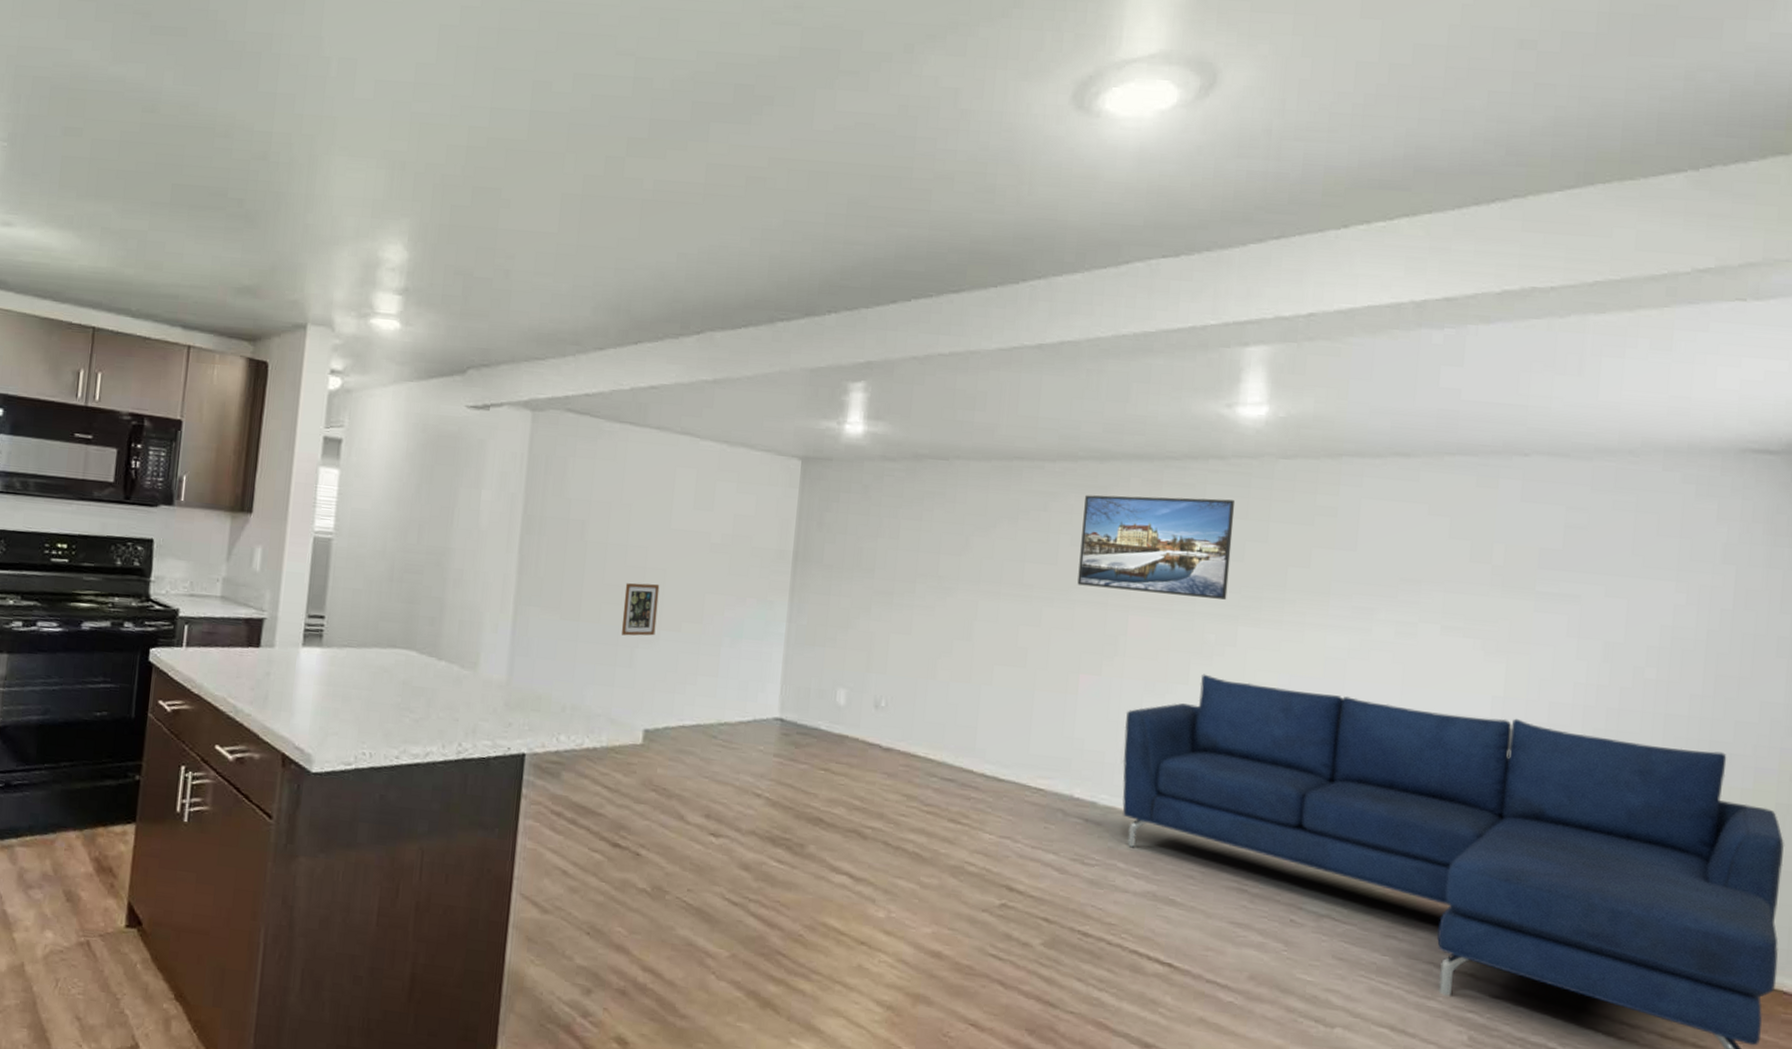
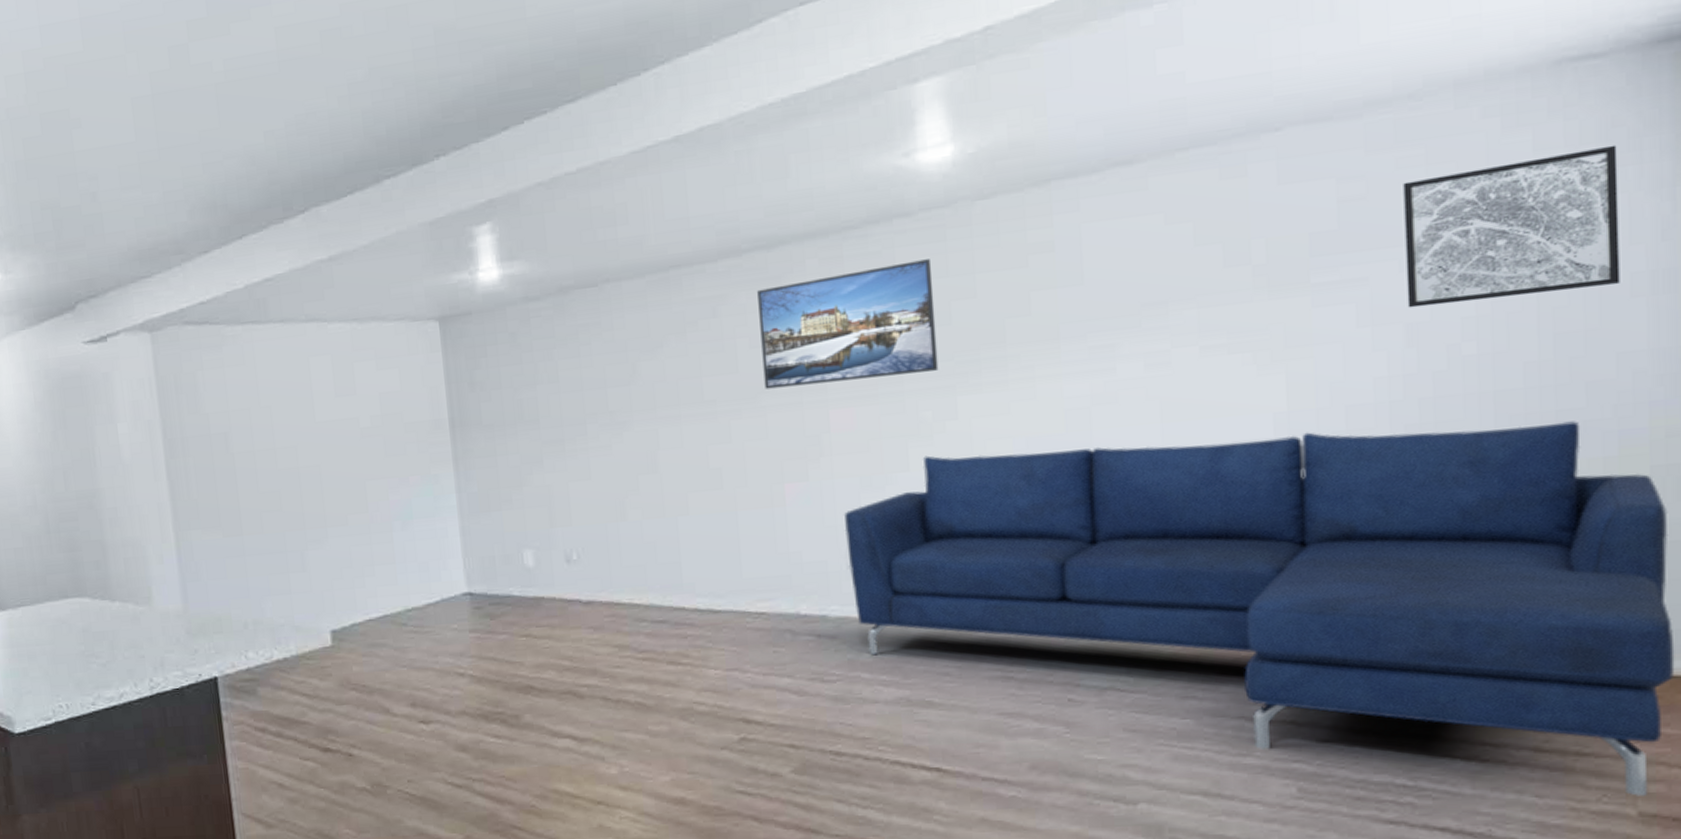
picture frame: present [622,583,660,636] -> none [281,481,322,541]
wall art: none [1608,522,1779,643] -> present [1403,145,1620,308]

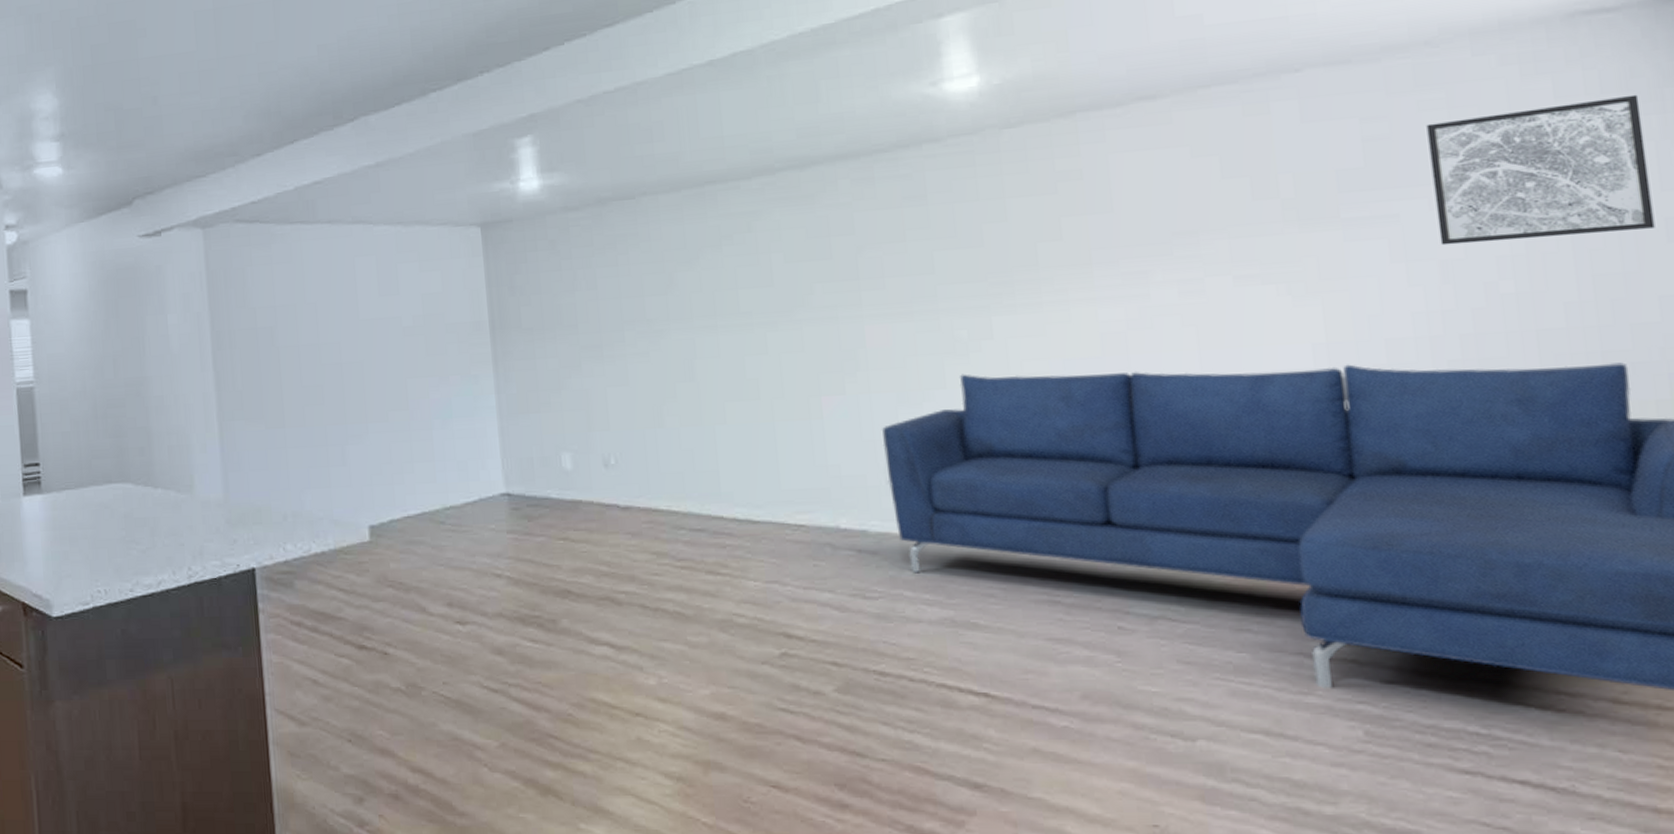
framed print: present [757,259,939,389] -> none [791,183,972,303]

